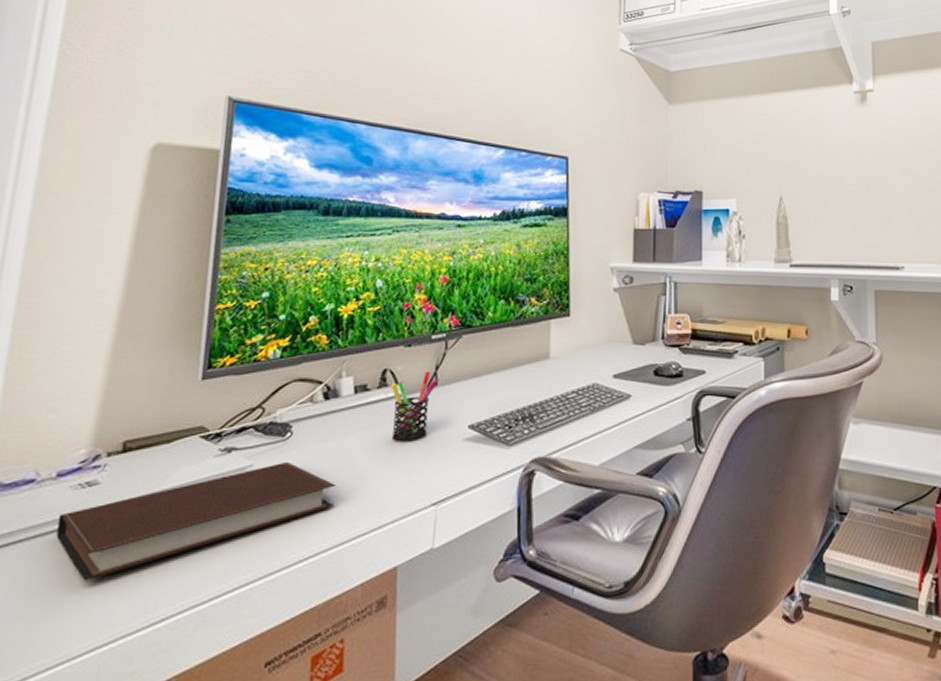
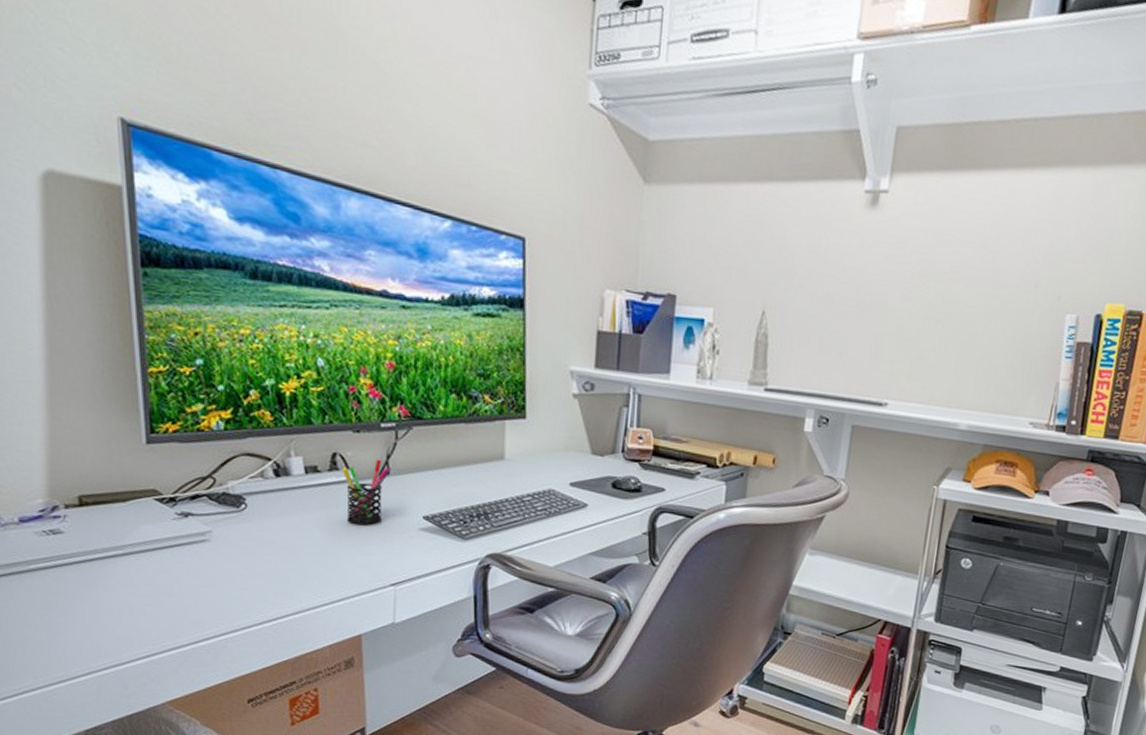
notebook: present [56,461,336,581] -> none [31,531,296,617]

